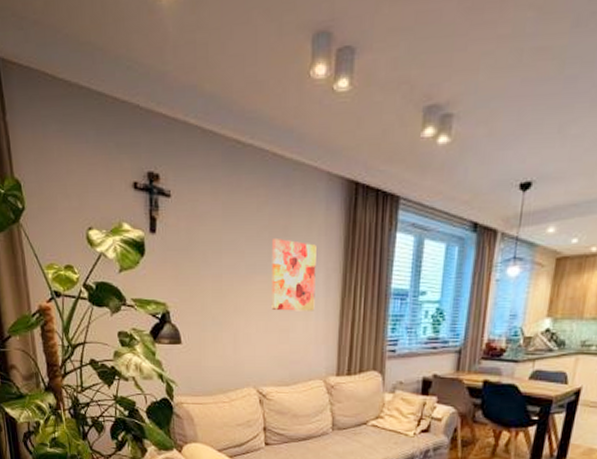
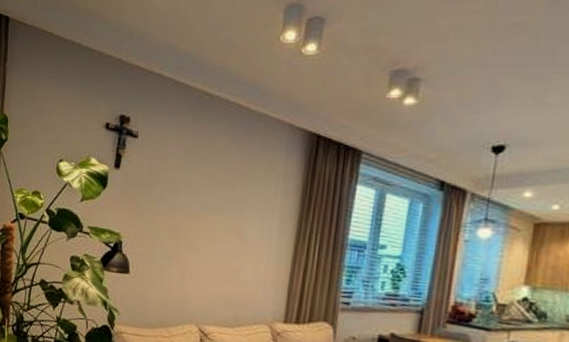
wall art: present [271,239,317,311] -> none [222,182,273,255]

